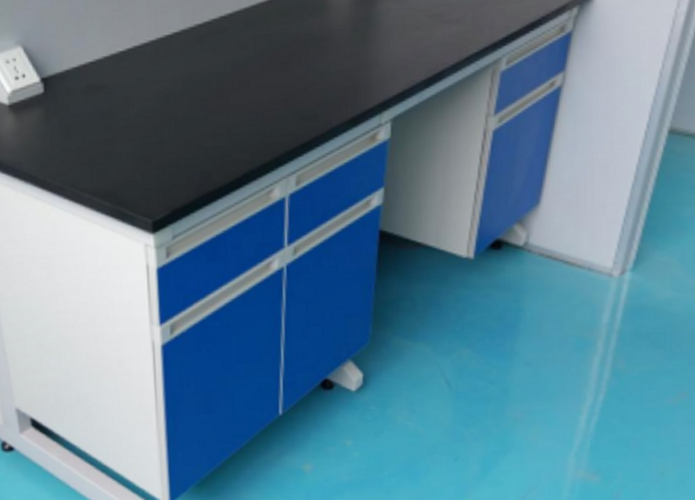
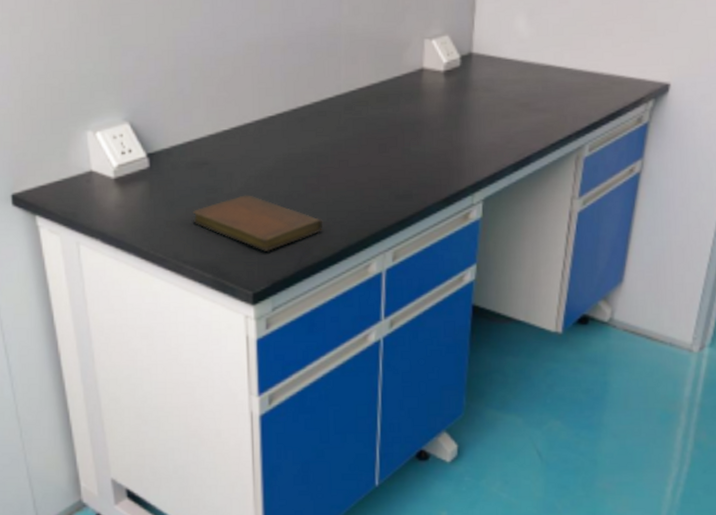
notebook: none [89,119,224,178] -> present [193,195,323,251]

